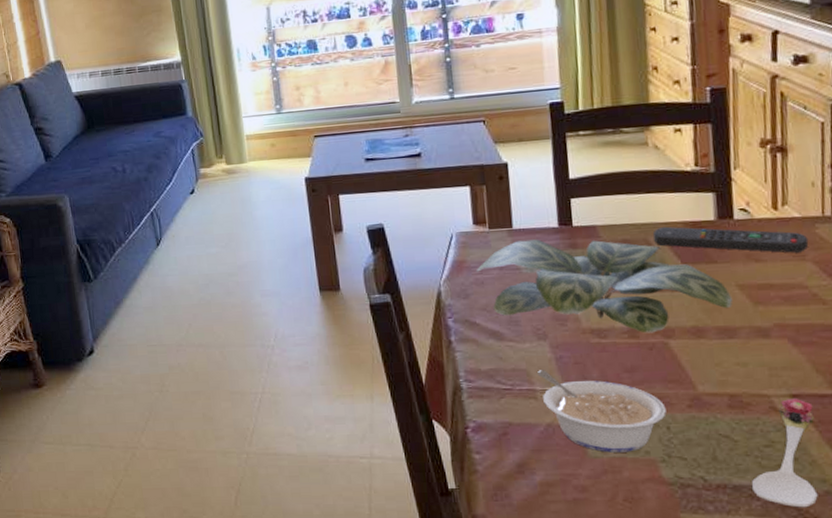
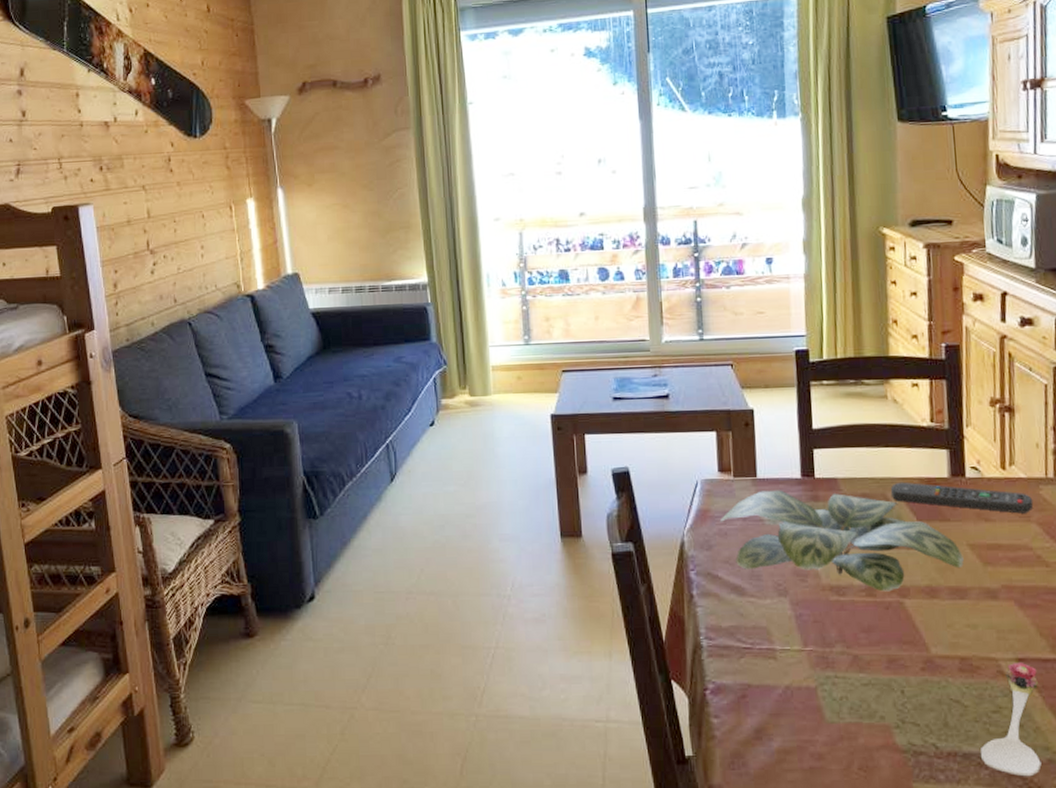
legume: present [536,370,666,453] -> none [776,628,901,718]

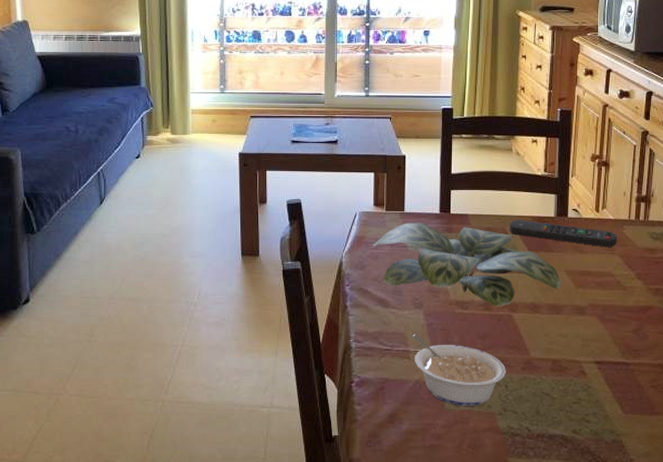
legume: none [776,628,901,718] -> present [411,334,506,406]
spoon: present [980,663,1042,777] -> none [561,365,610,454]

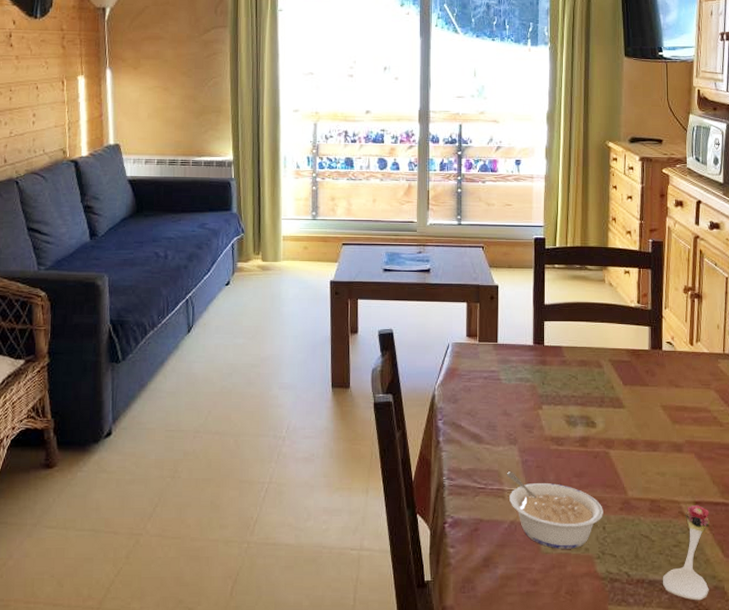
plant: present [372,222,561,307] -> none [465,354,657,443]
remote control: present [509,219,618,248] -> none [603,352,713,382]
spoon: none [561,365,610,454] -> present [662,505,710,601]

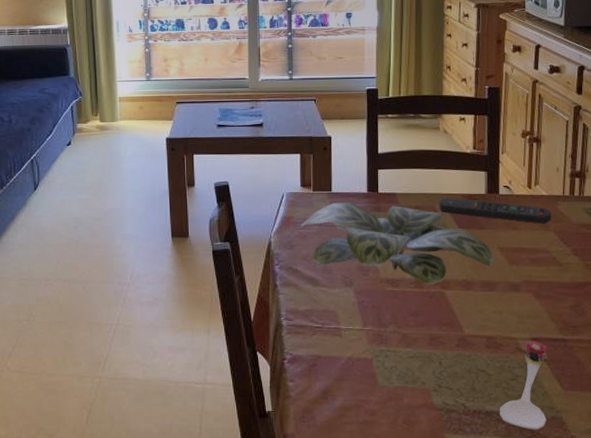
plant: none [465,354,657,443] -> present [300,202,494,284]
legume: present [506,472,603,549] -> none [342,312,440,383]
remote control: none [603,352,713,382] -> present [438,197,552,224]

